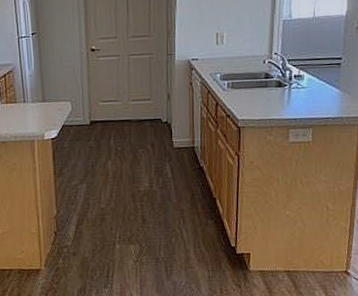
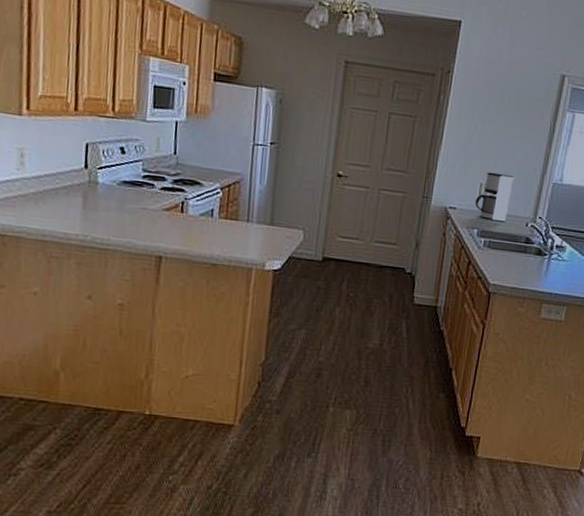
coffee maker: none [213,20,247,64] -> present [474,172,515,222]

